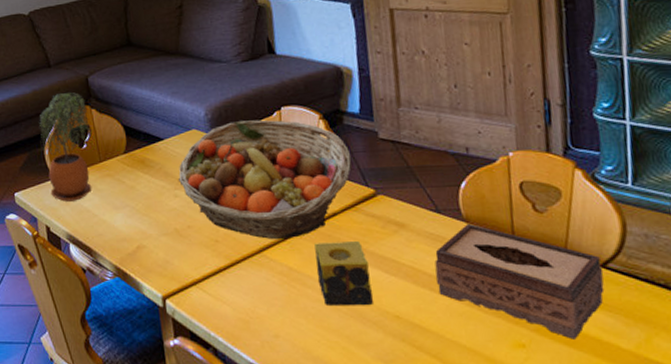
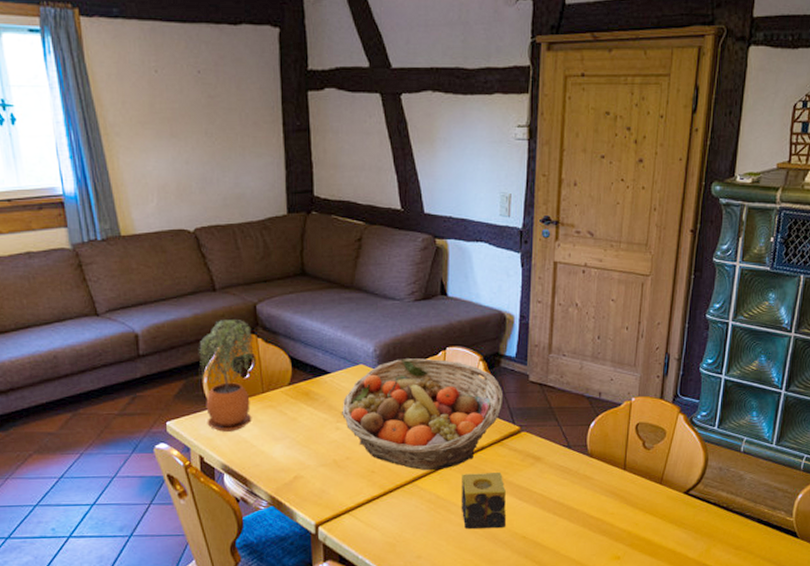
tissue box: present [434,223,605,340] -> none [560,457,686,552]

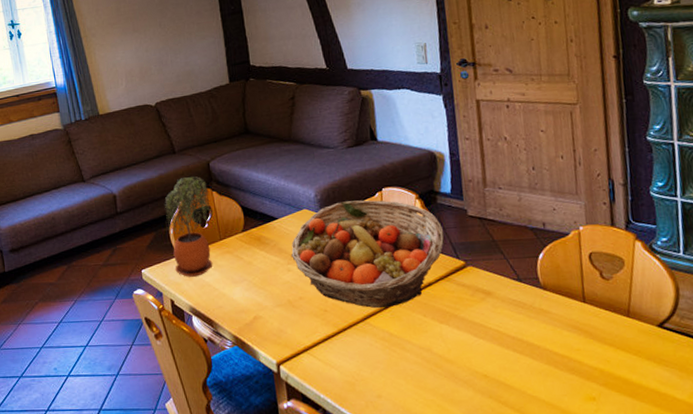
candle: present [461,473,506,529] -> none [412,308,464,368]

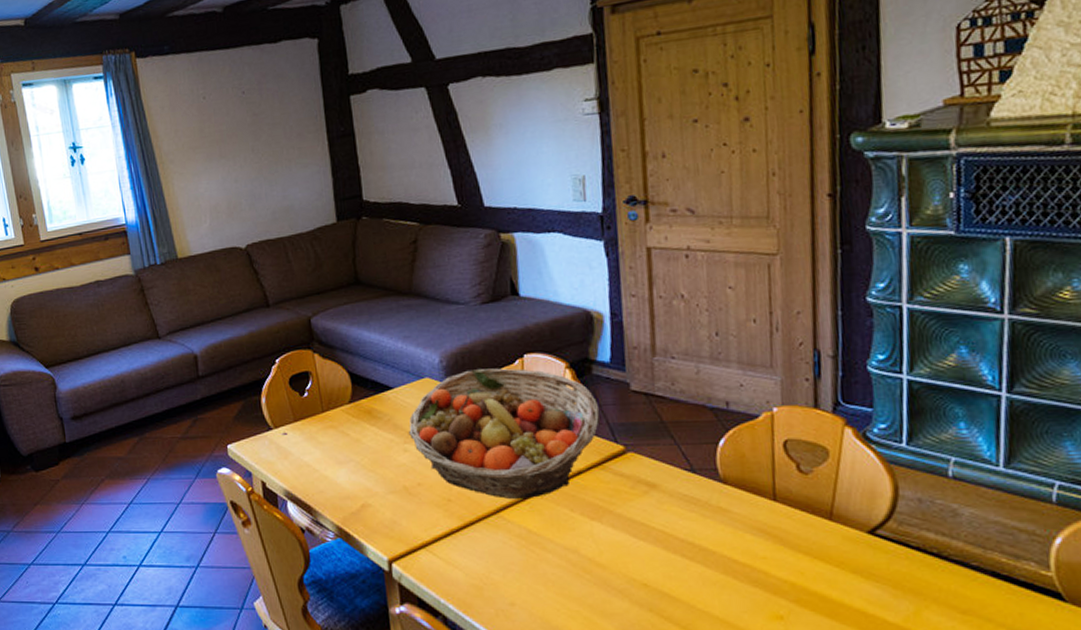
potted plant: present [164,176,214,277] -> none [255,334,315,455]

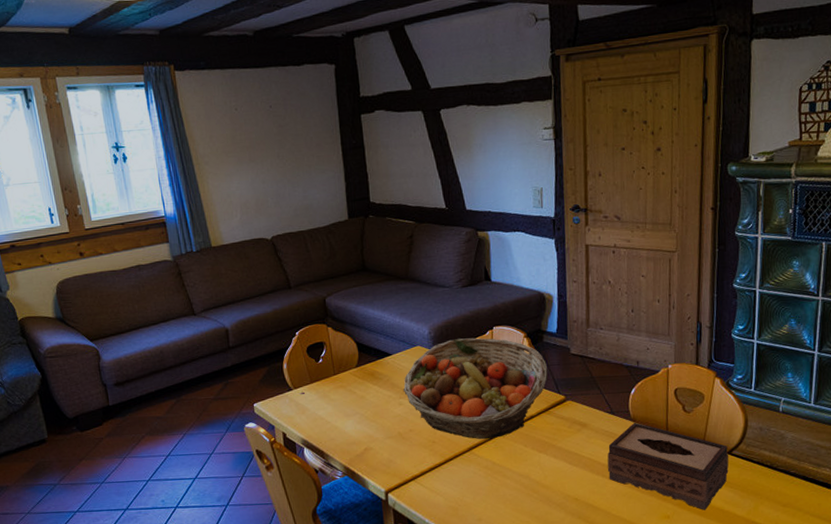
tissue box: none [687,484,872,612] -> present [607,422,729,510]

